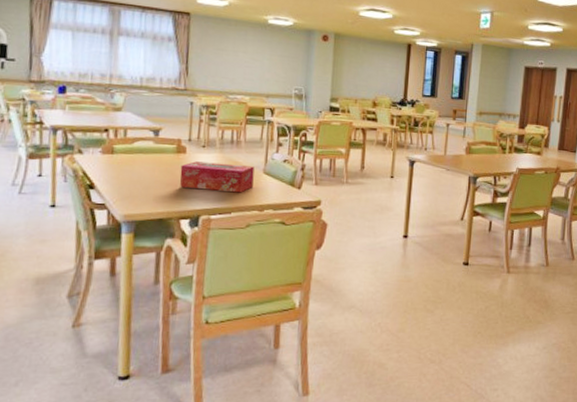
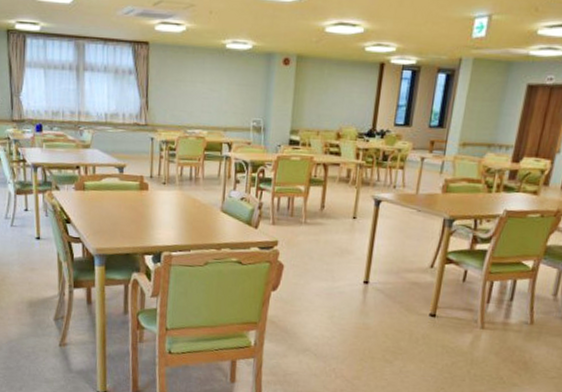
tissue box: present [179,161,255,193] -> none [143,198,212,231]

